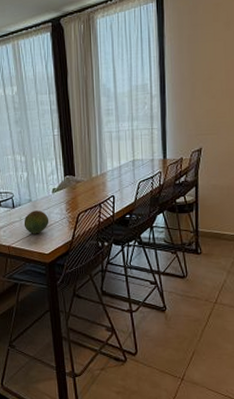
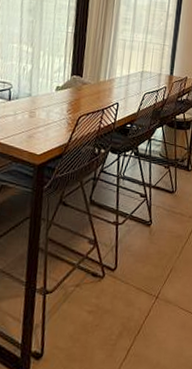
fruit: present [24,210,49,234] -> none [18,106,47,132]

